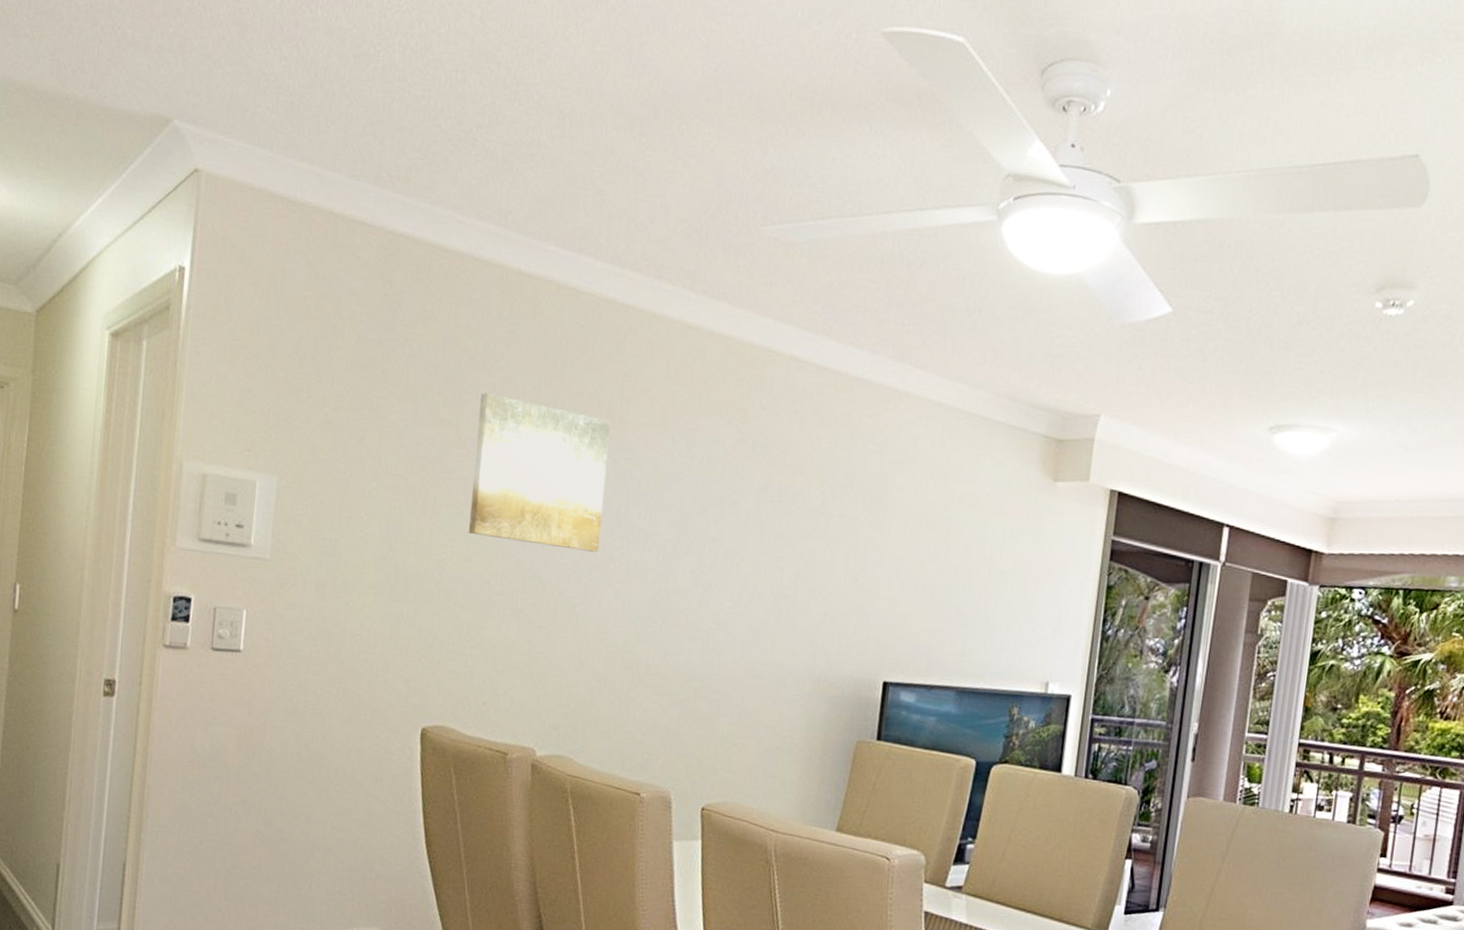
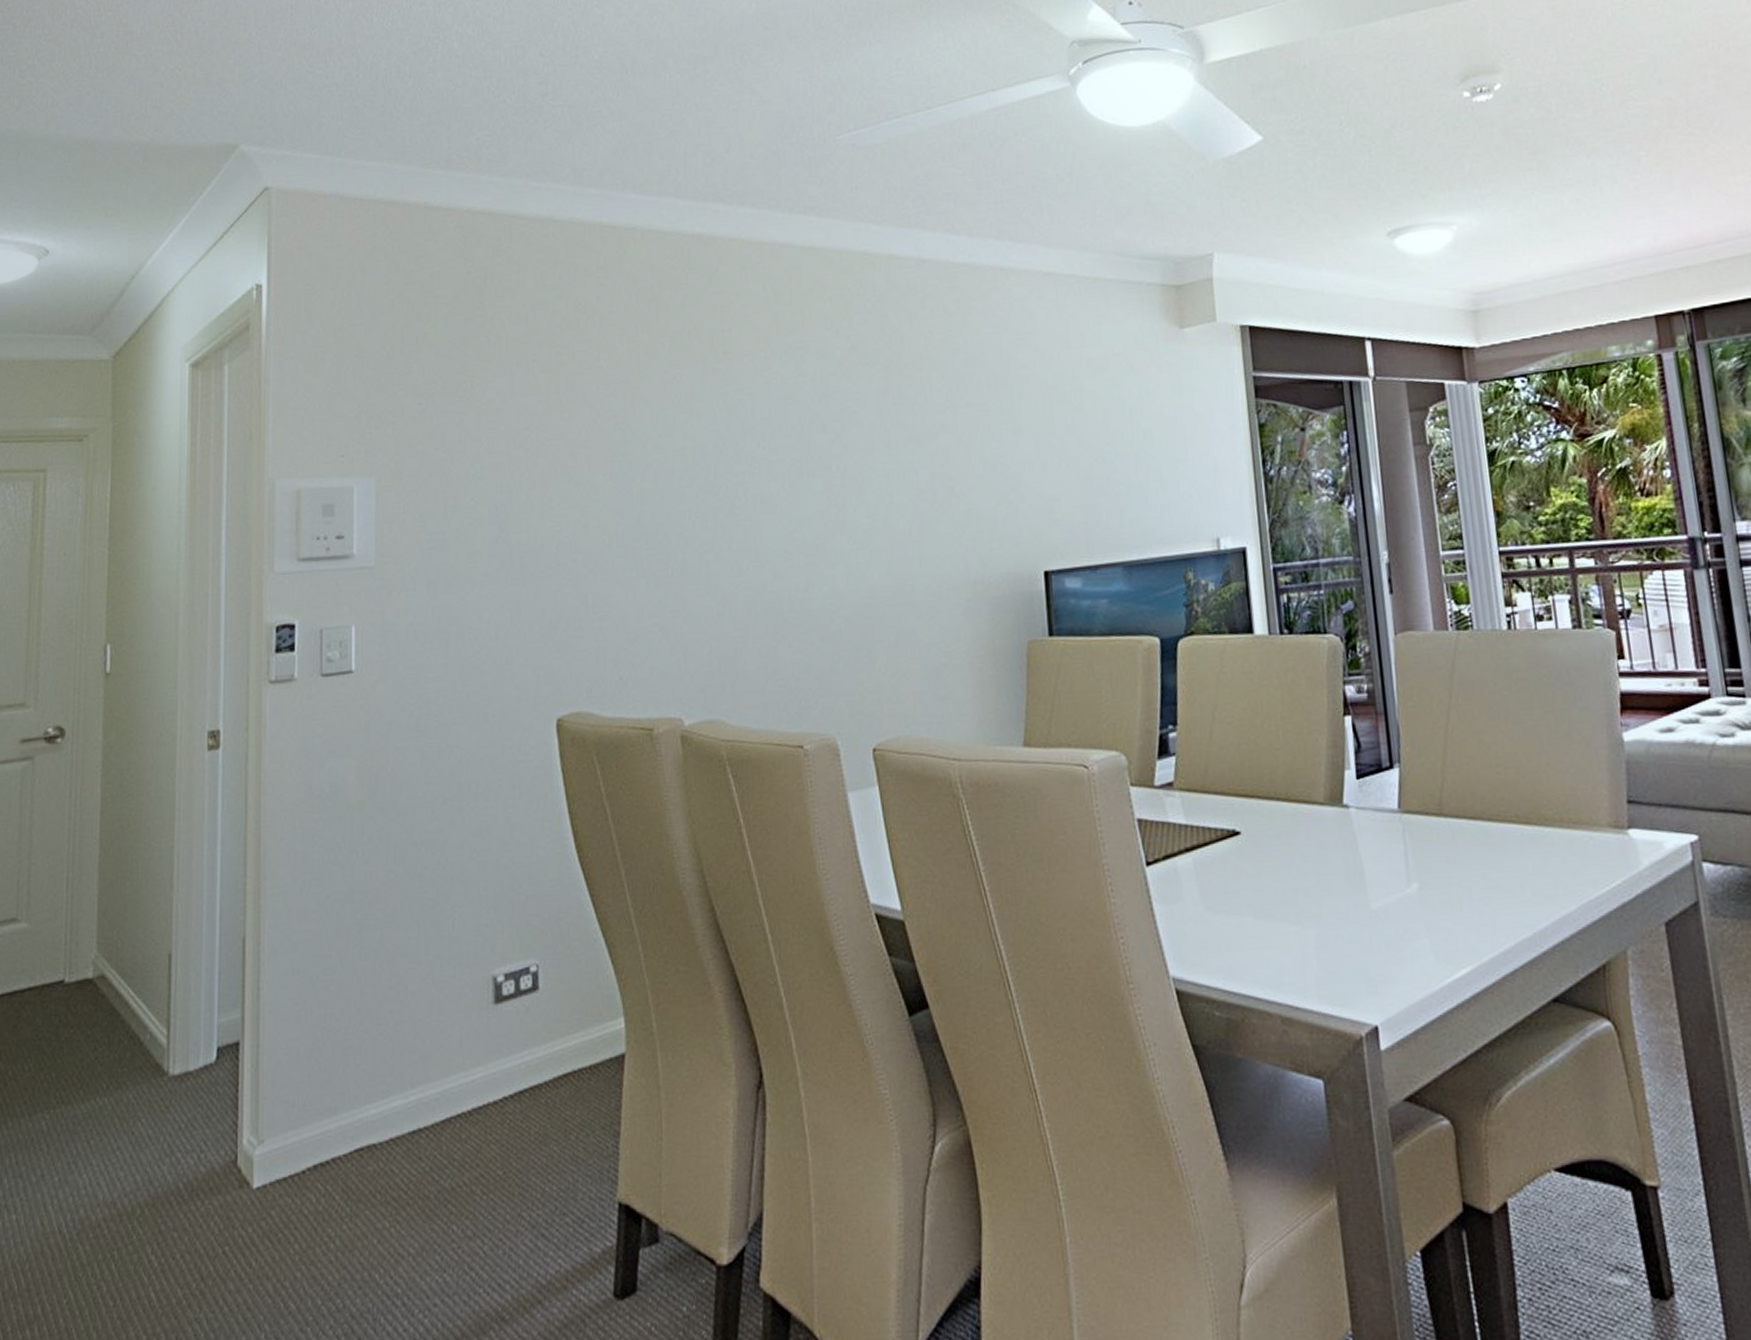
wall art: present [468,393,611,552] -> none [577,350,721,499]

